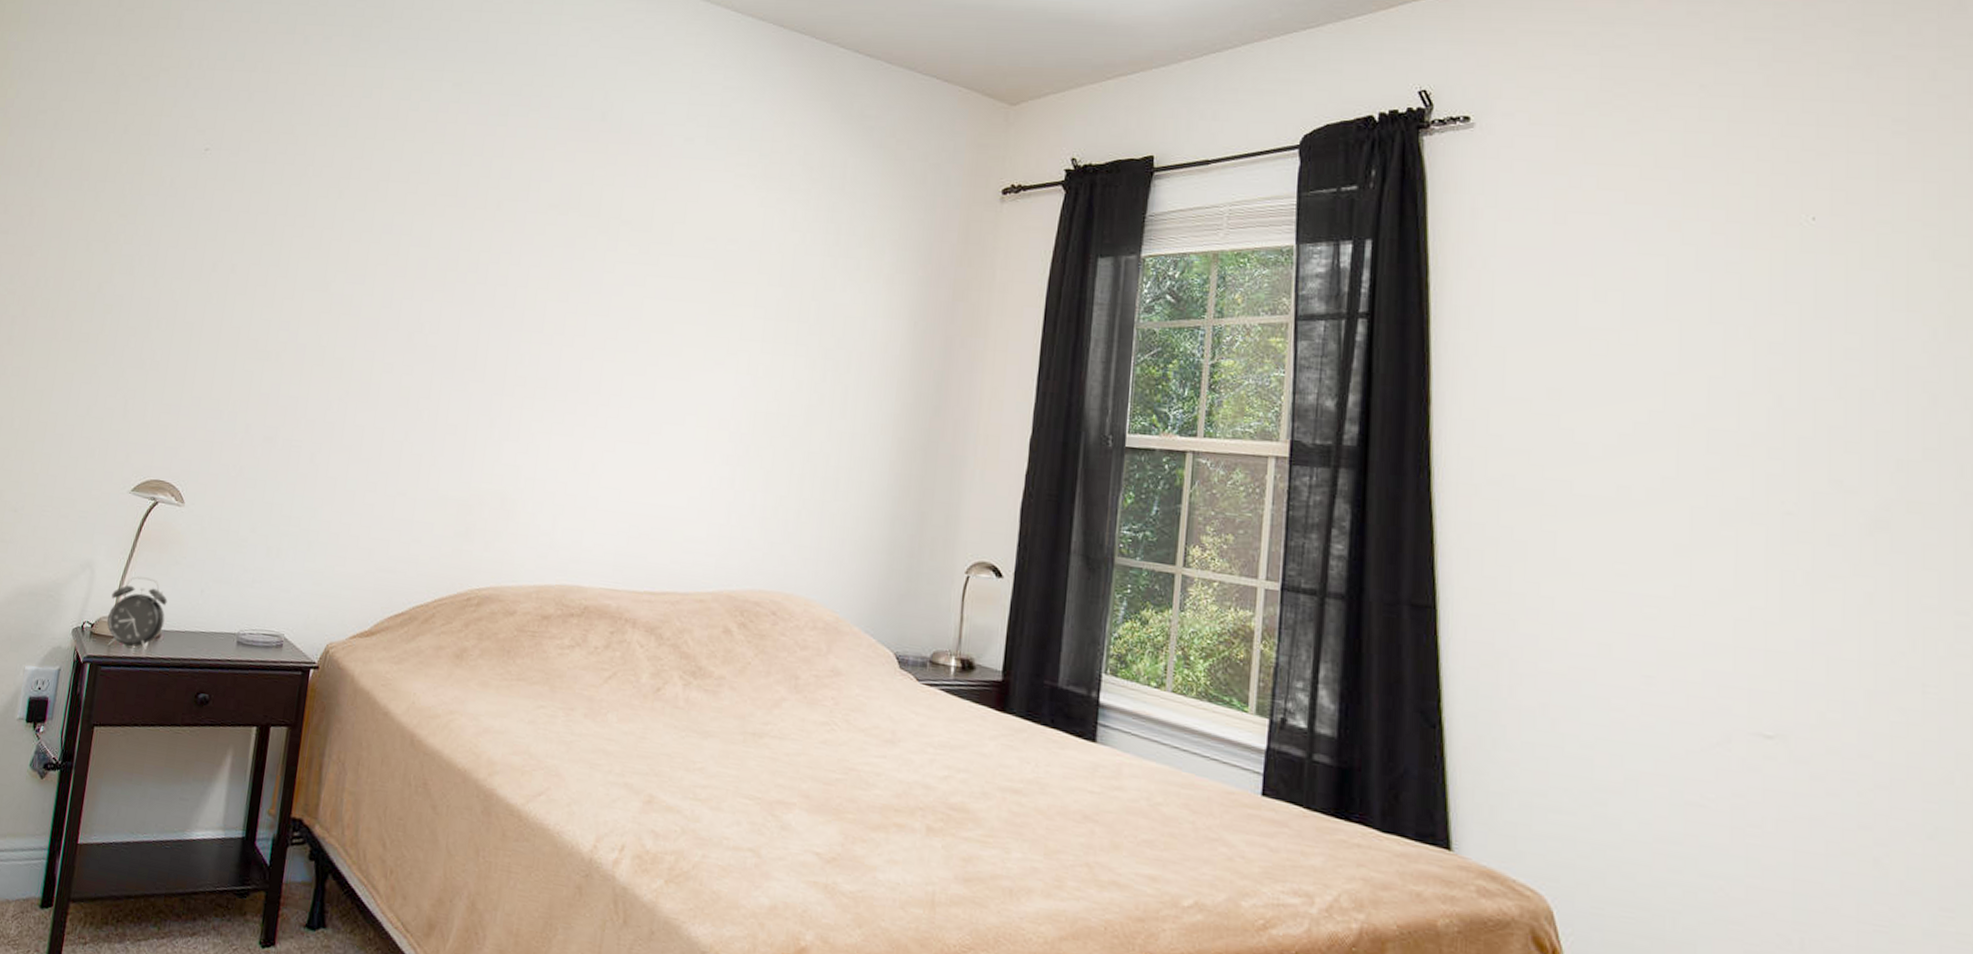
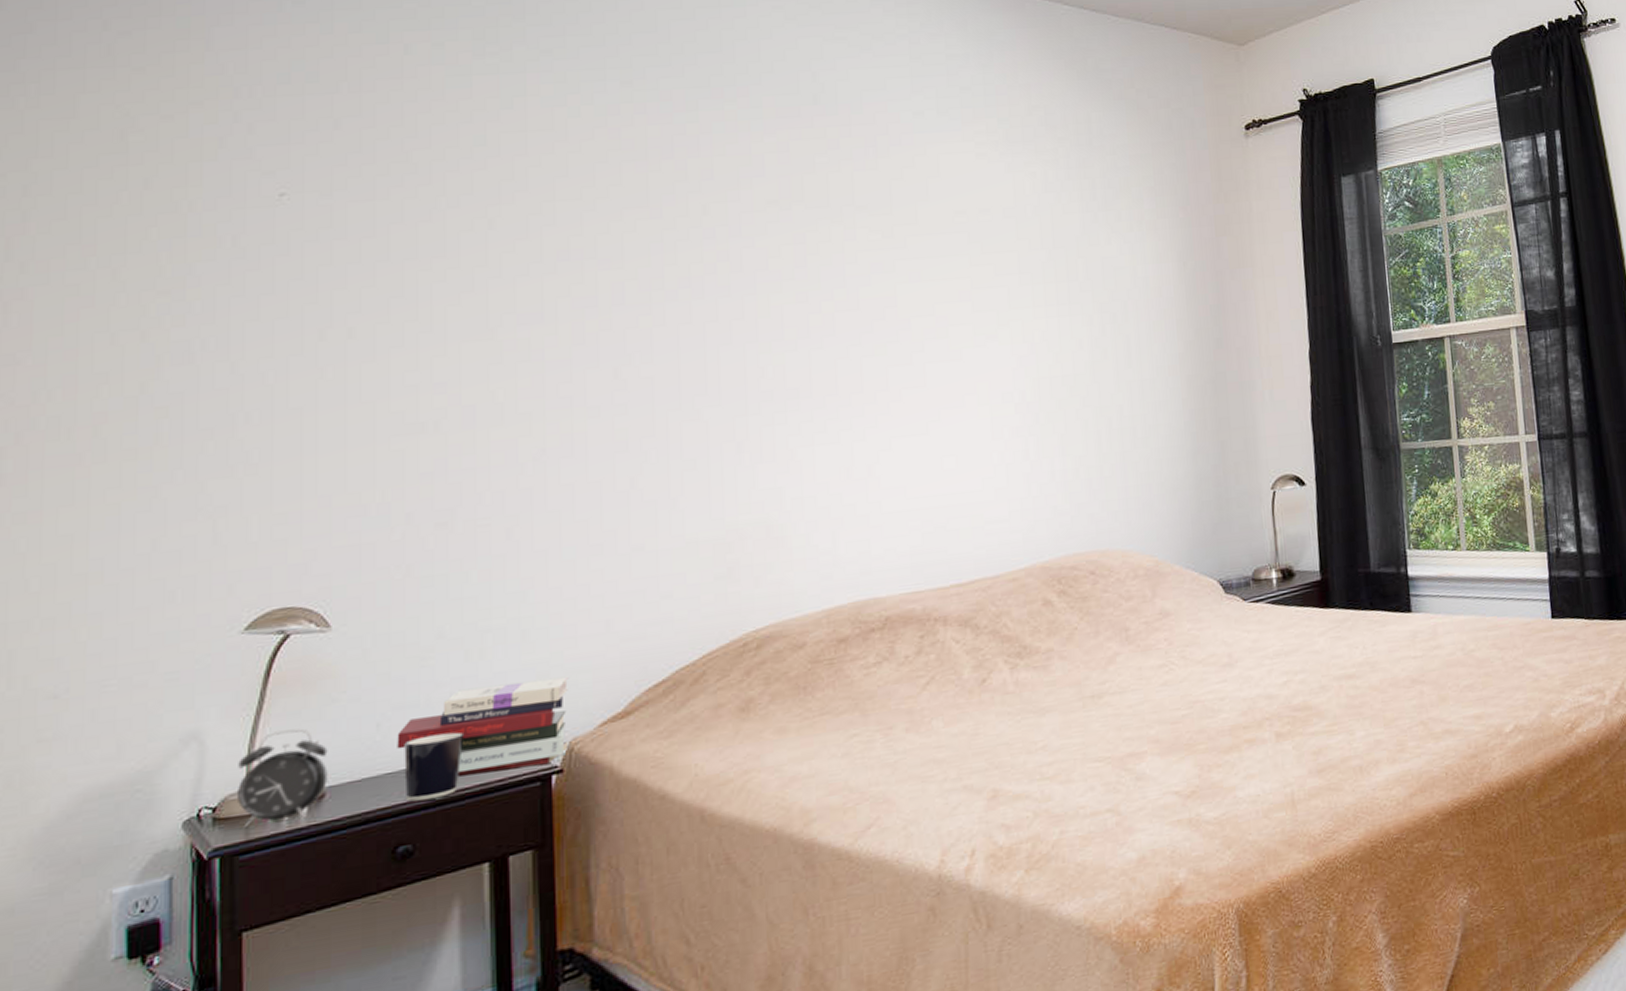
books: none [211,578,335,659] -> present [397,676,569,777]
mug: none [211,608,257,663] -> present [404,732,465,802]

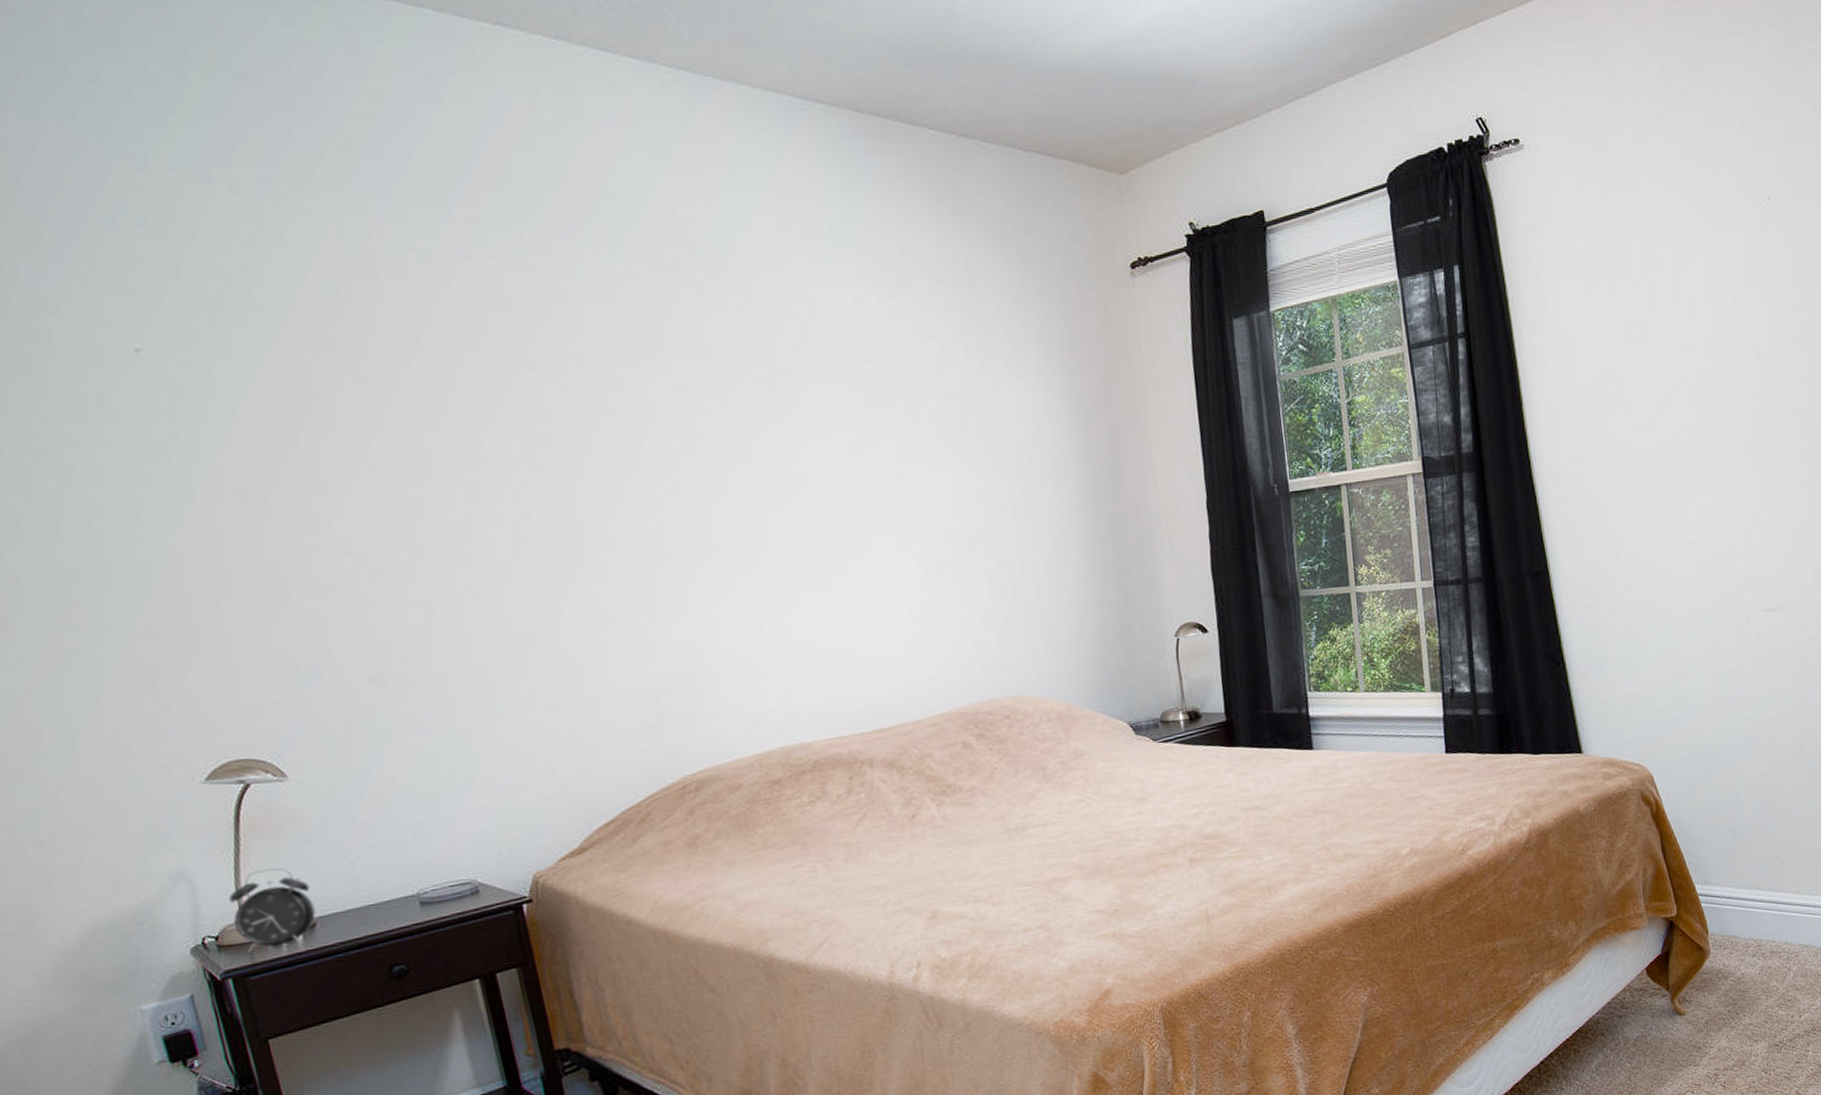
books: present [397,676,569,777] -> none [371,818,533,907]
mug: present [404,732,465,802] -> none [380,868,438,929]

